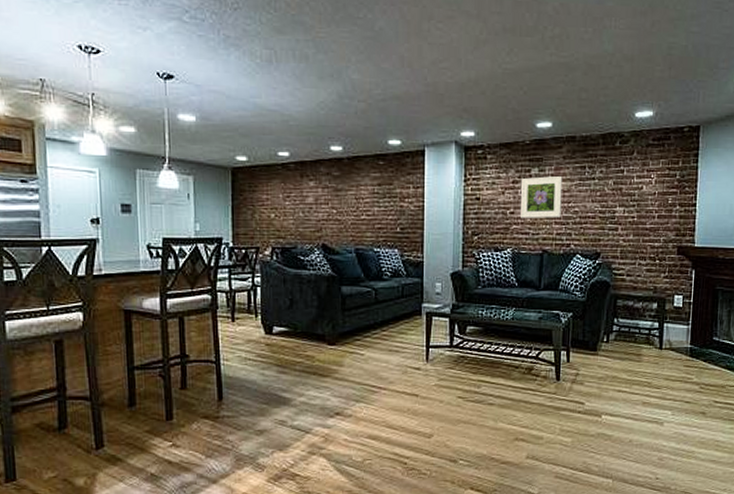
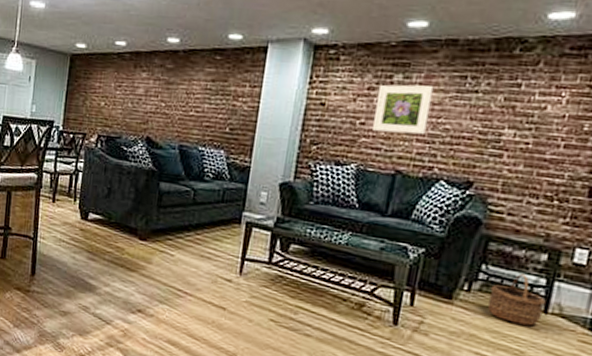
wicker basket: none [621,321,660,362] -> present [487,273,546,326]

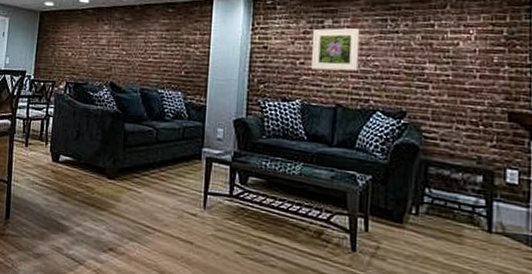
wicker basket: present [487,273,546,326] -> none [436,195,488,246]

